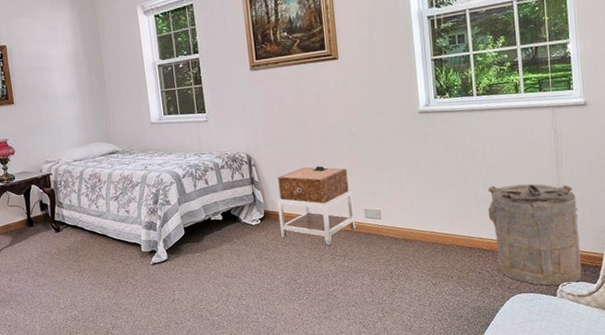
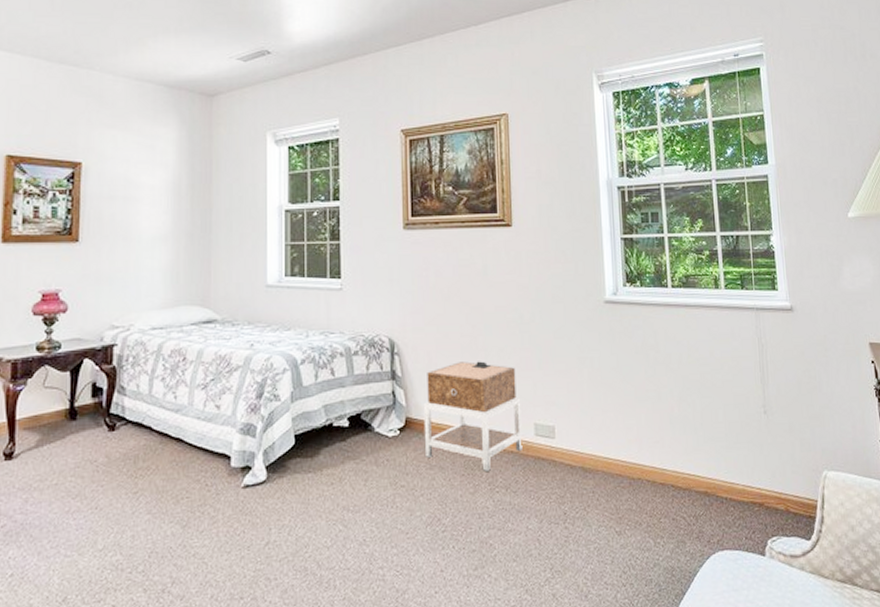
laundry hamper: present [488,184,582,286] -> none [684,402,794,541]

